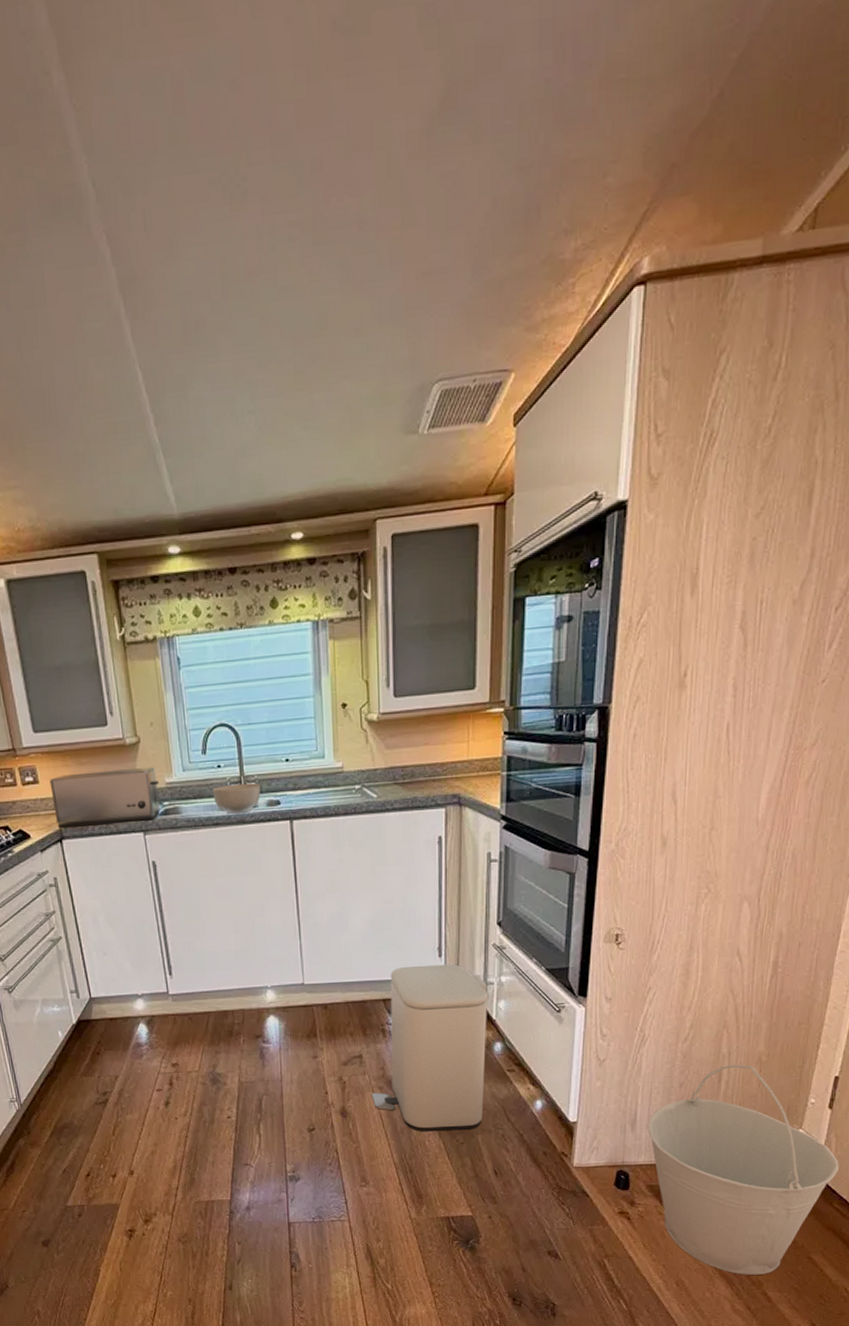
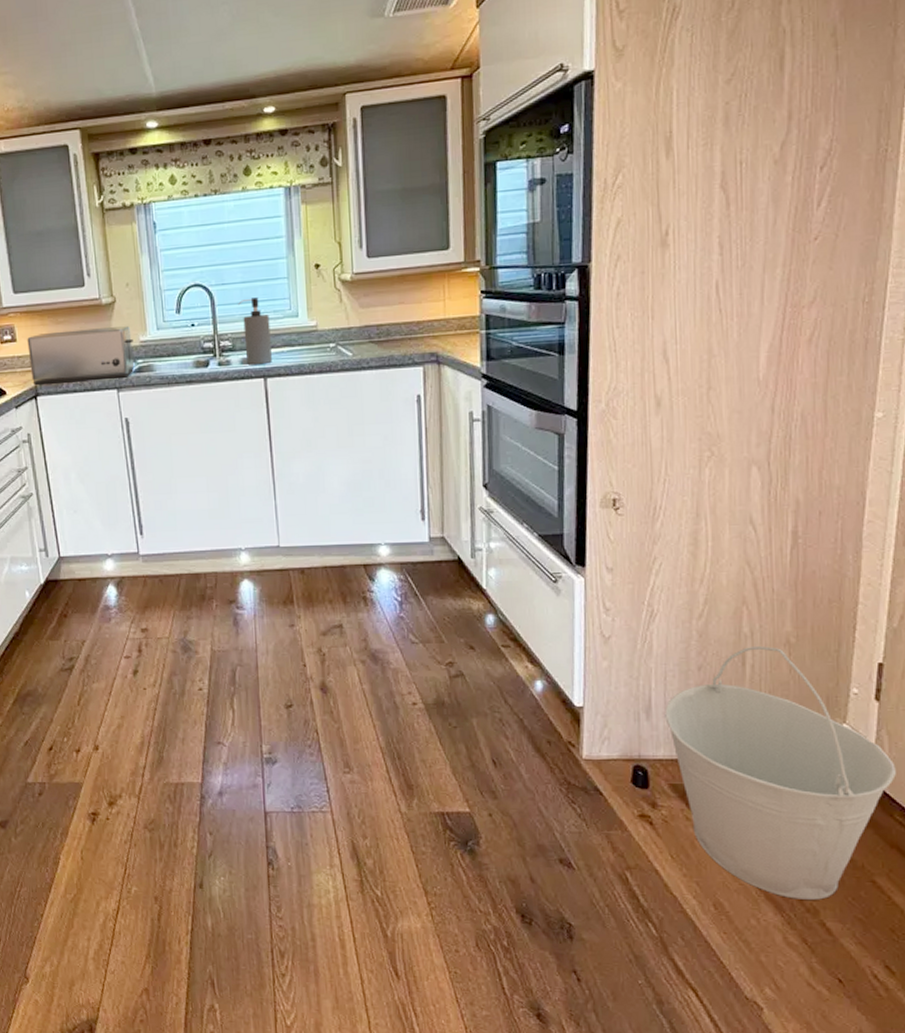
bowl: present [212,783,261,815] -> none [186,341,235,373]
soap dispenser: none [264,738,298,808] -> present [238,297,272,365]
pedal bin: present [371,964,489,1132] -> none [353,528,478,713]

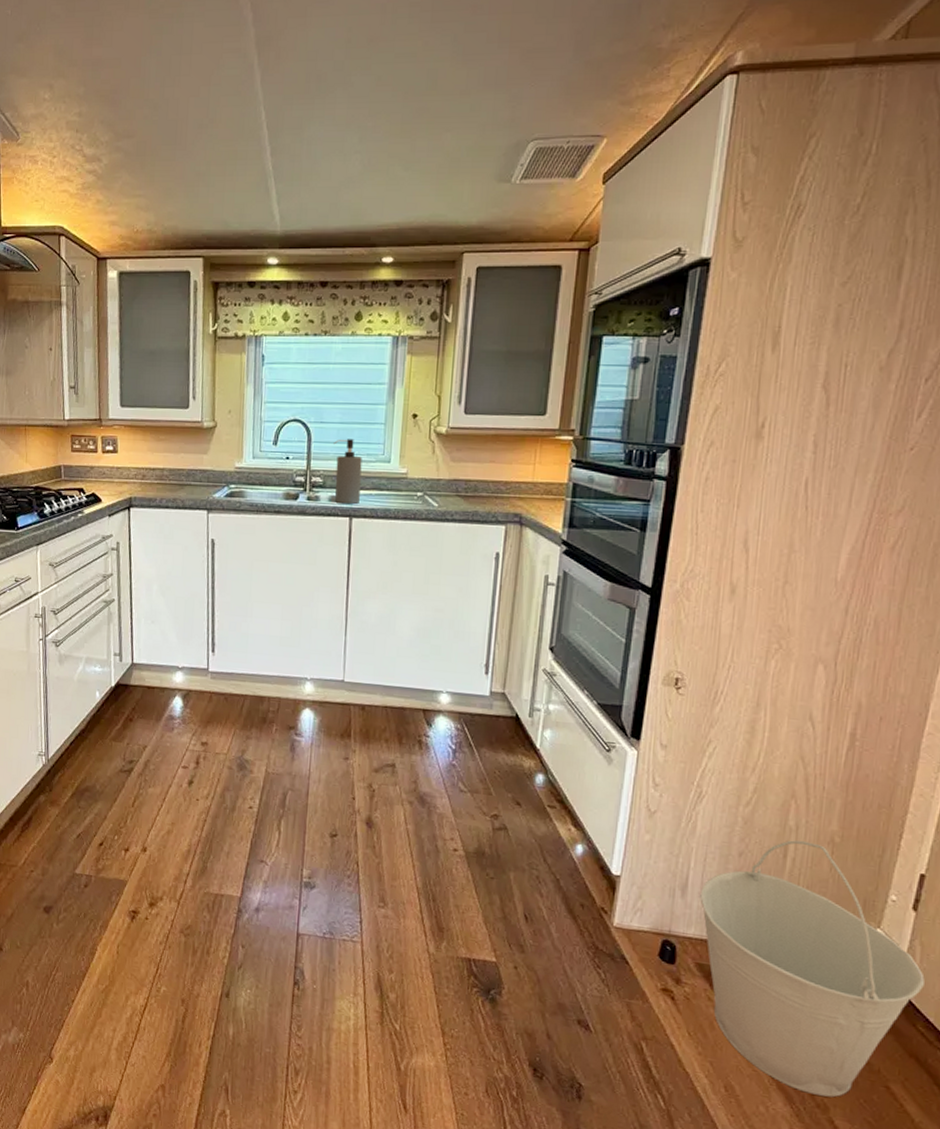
toaster: present [27,325,135,386] -> none [127,448,229,501]

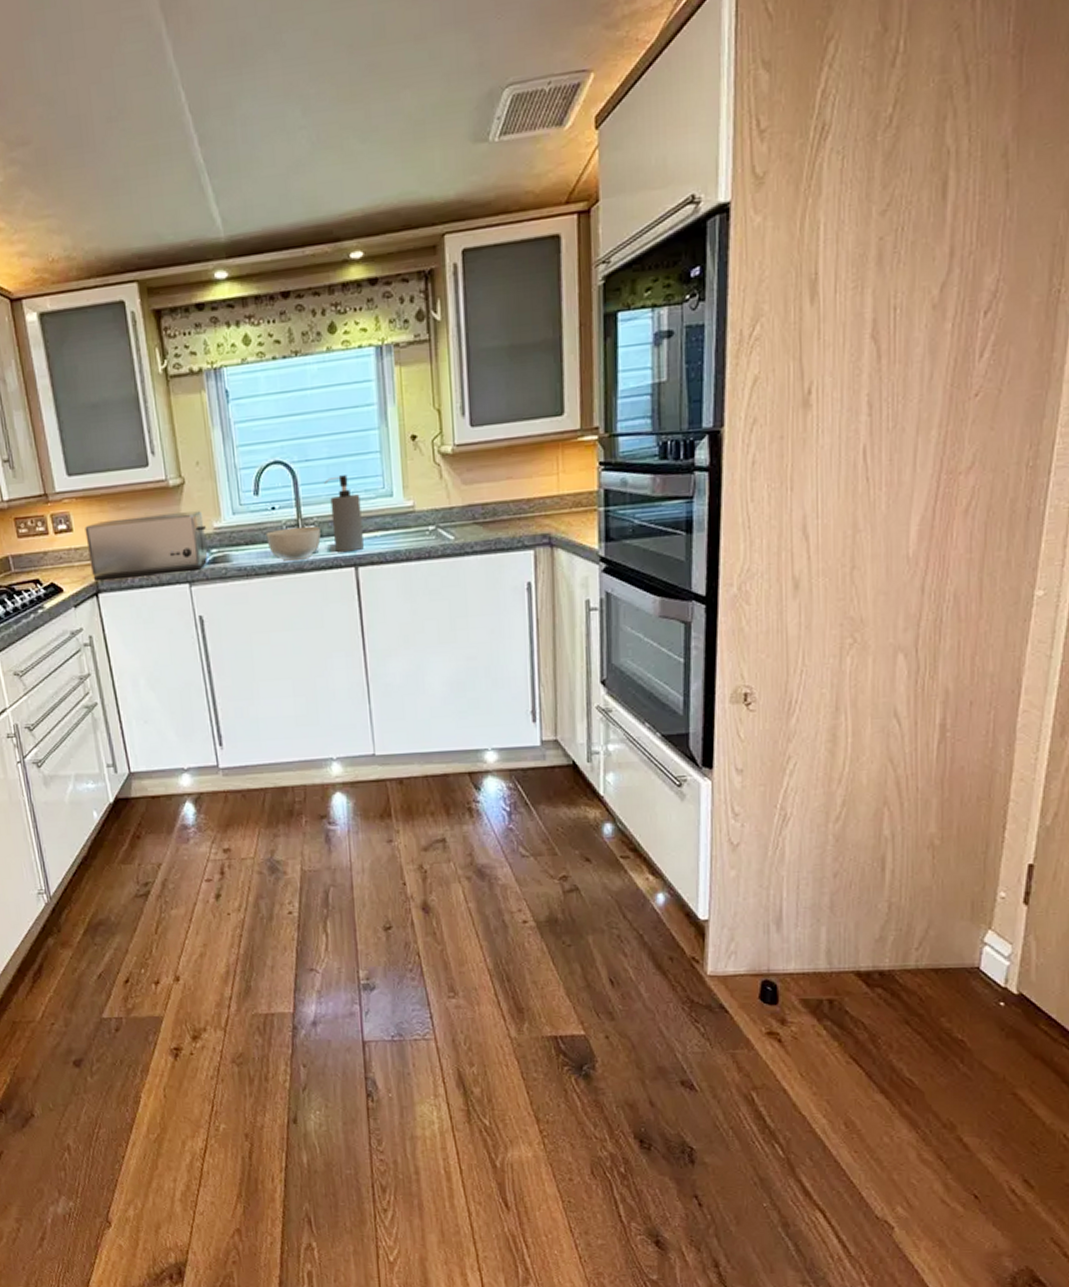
toaster: none [127,448,229,501] -> present [85,510,208,582]
bowl: none [278,476,326,506] -> present [266,526,322,562]
bucket: present [700,840,925,1098] -> none [797,850,1043,1115]

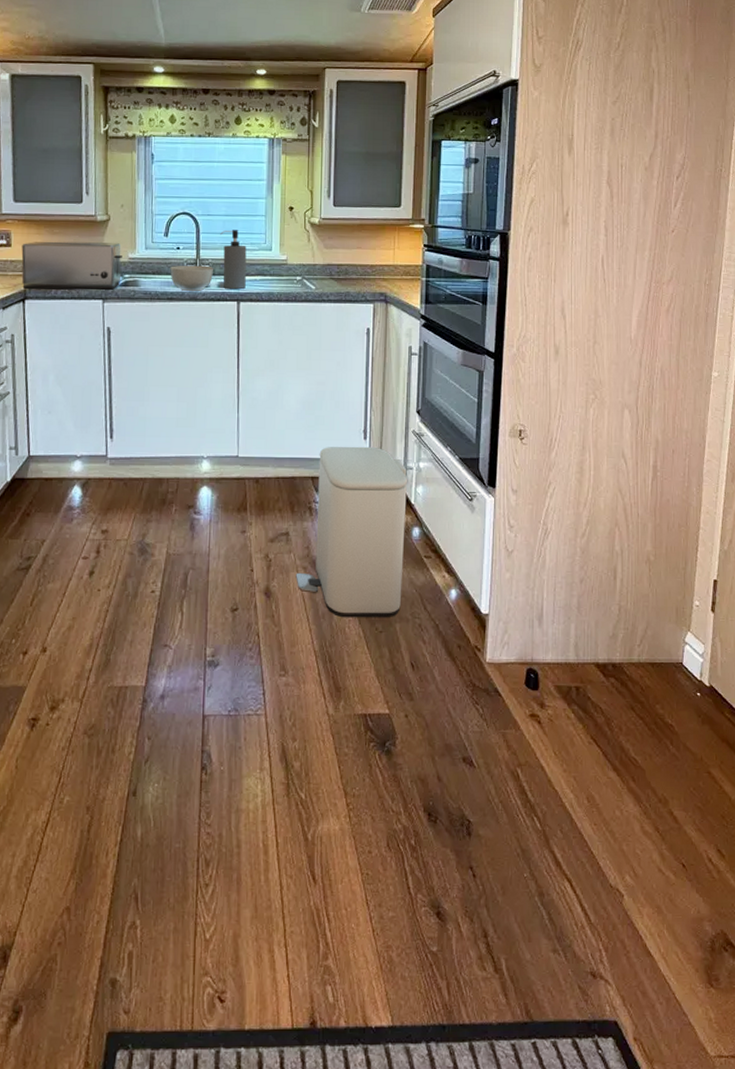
pedal bin: none [458,730,594,932] -> present [295,446,408,618]

